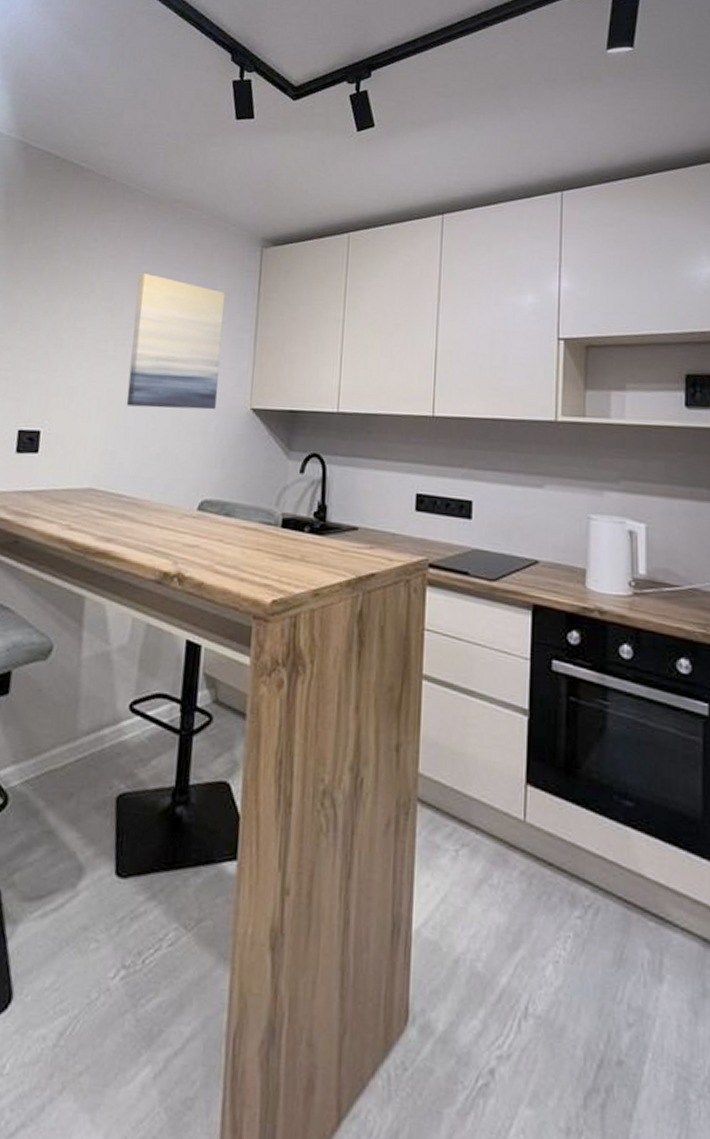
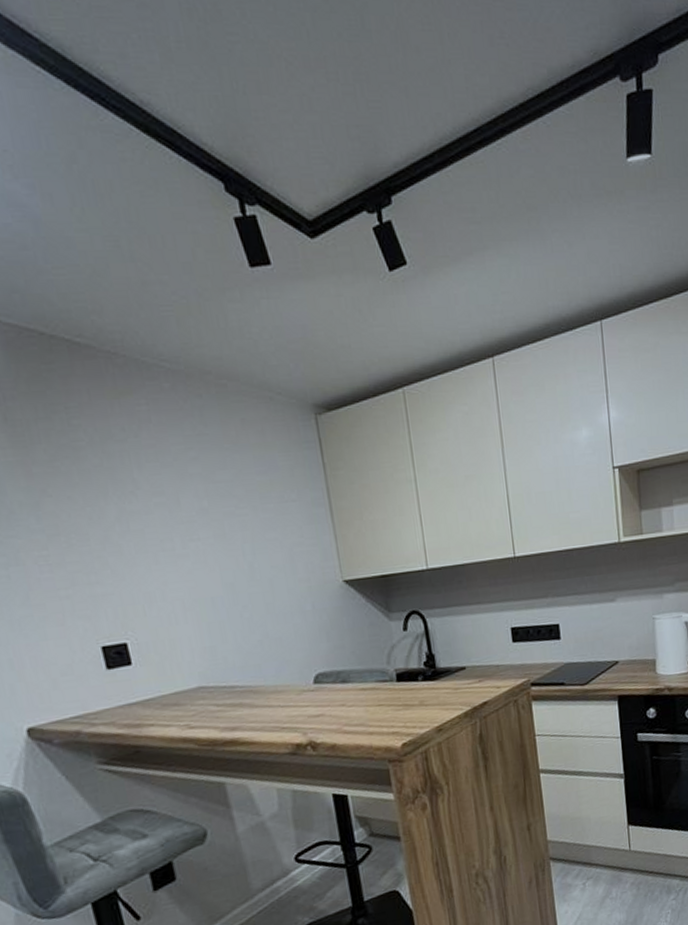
wall art: present [126,273,226,410] -> none [186,459,309,601]

